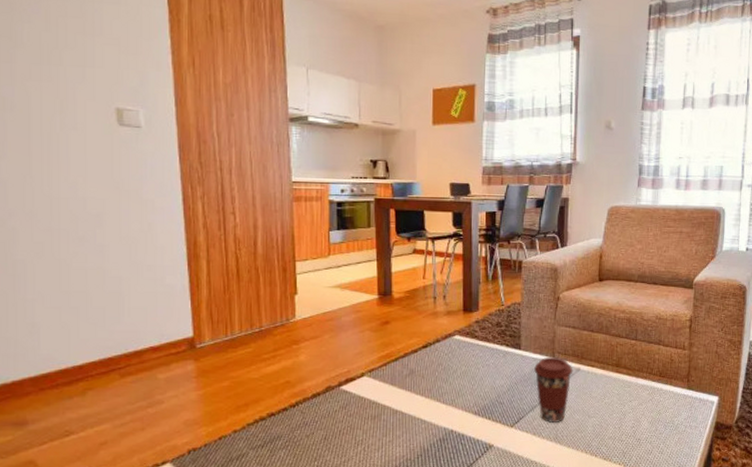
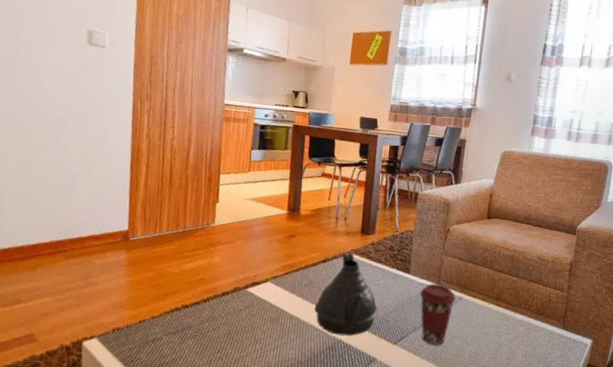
teapot: none [419,334,490,425] -> present [314,252,378,336]

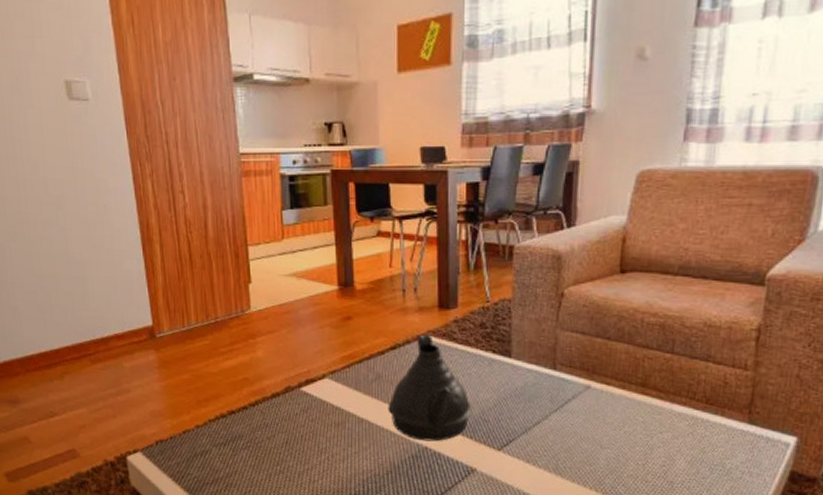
coffee cup: present [419,283,456,345] -> none [527,368,581,450]

